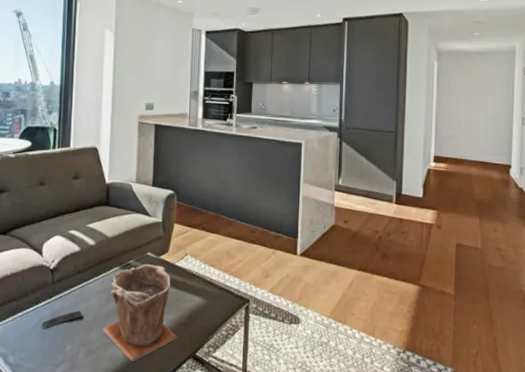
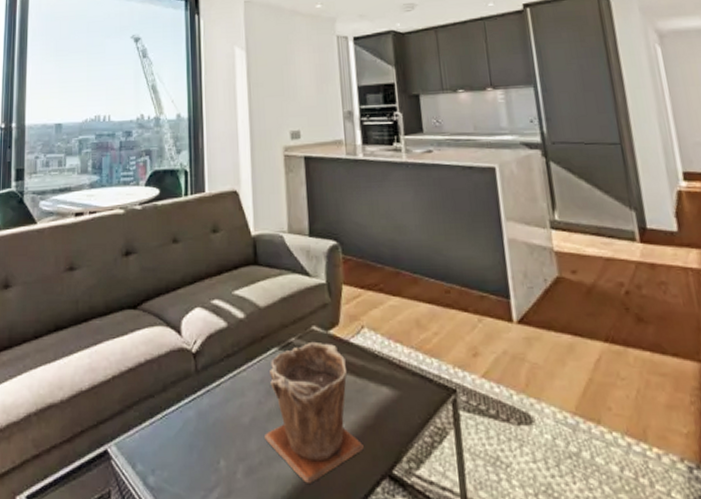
remote control: present [40,311,84,330] -> none [185,410,239,438]

